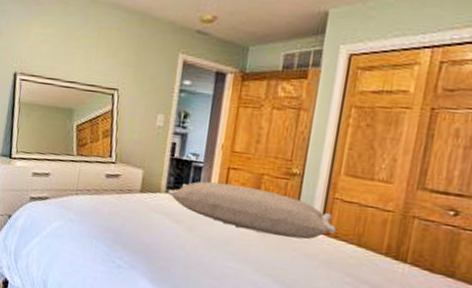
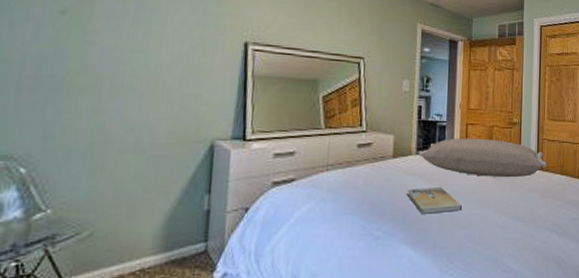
book: none [152,226,215,260] -> present [407,187,463,214]

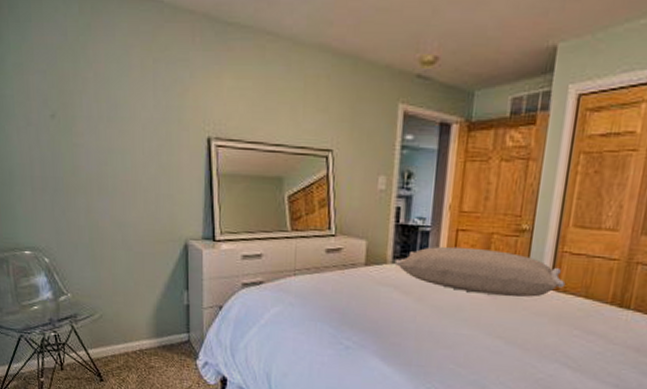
book: present [407,187,463,214] -> none [380,300,446,329]

